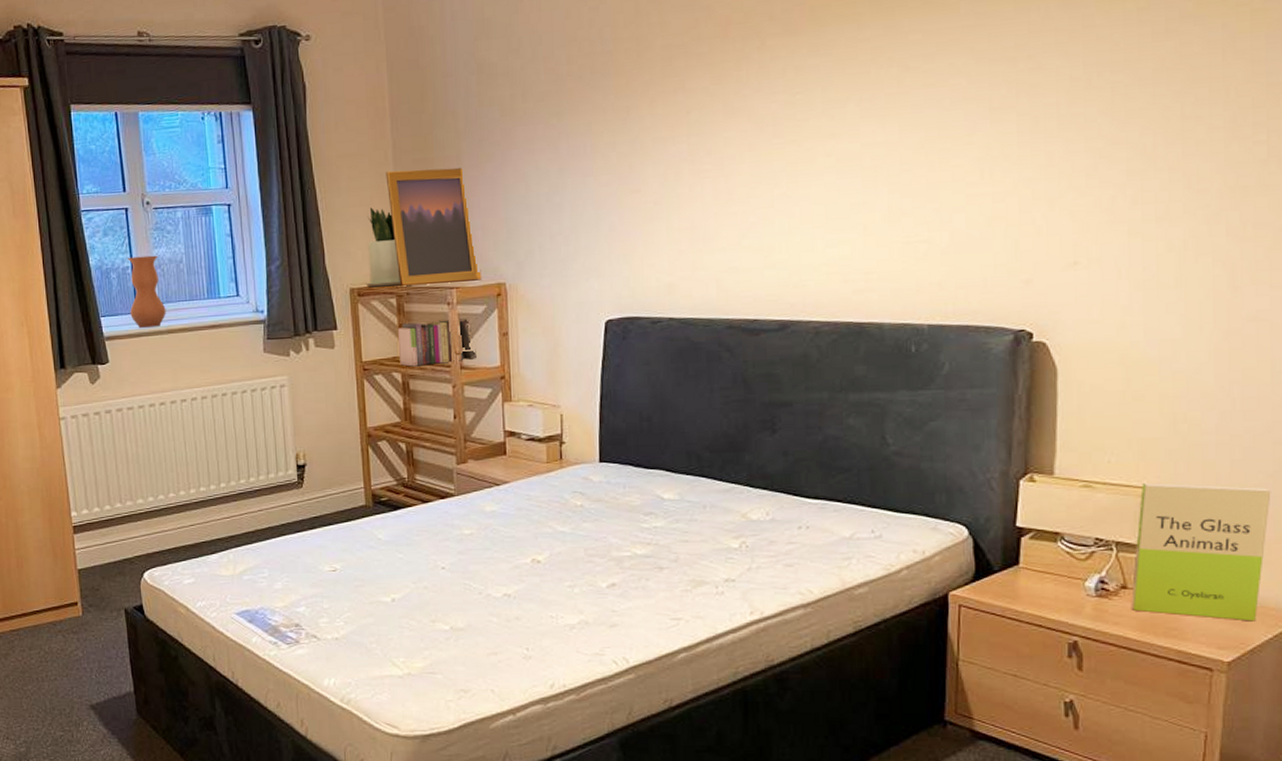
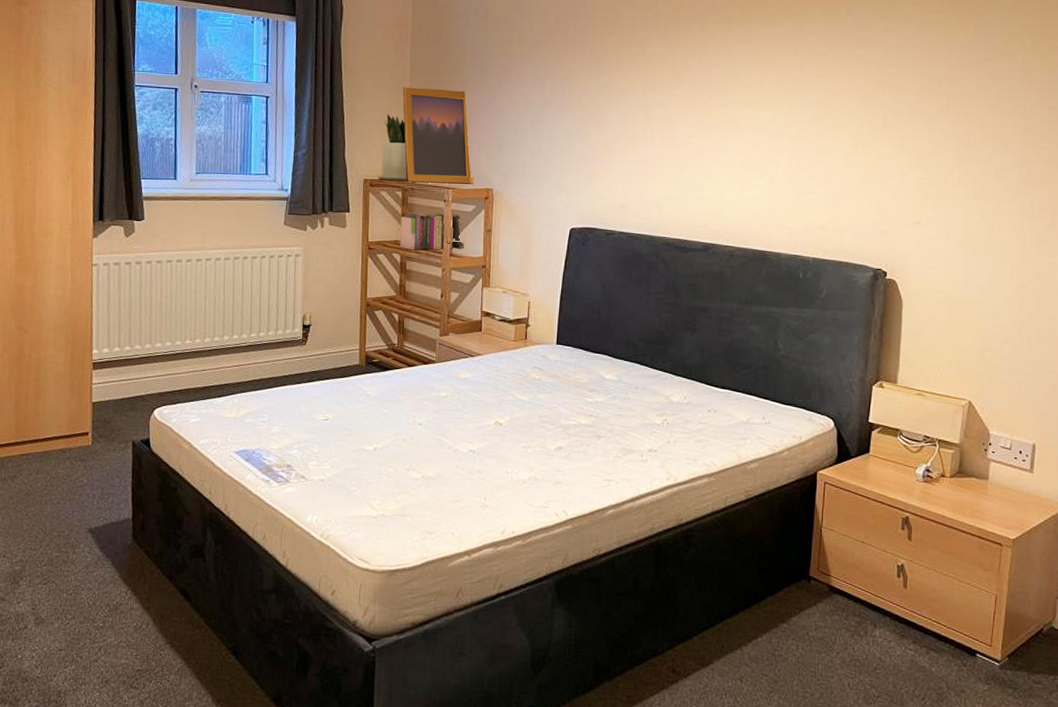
vase: present [128,255,166,329] -> none [169,130,202,194]
book: present [1130,483,1271,622] -> none [947,395,1045,509]

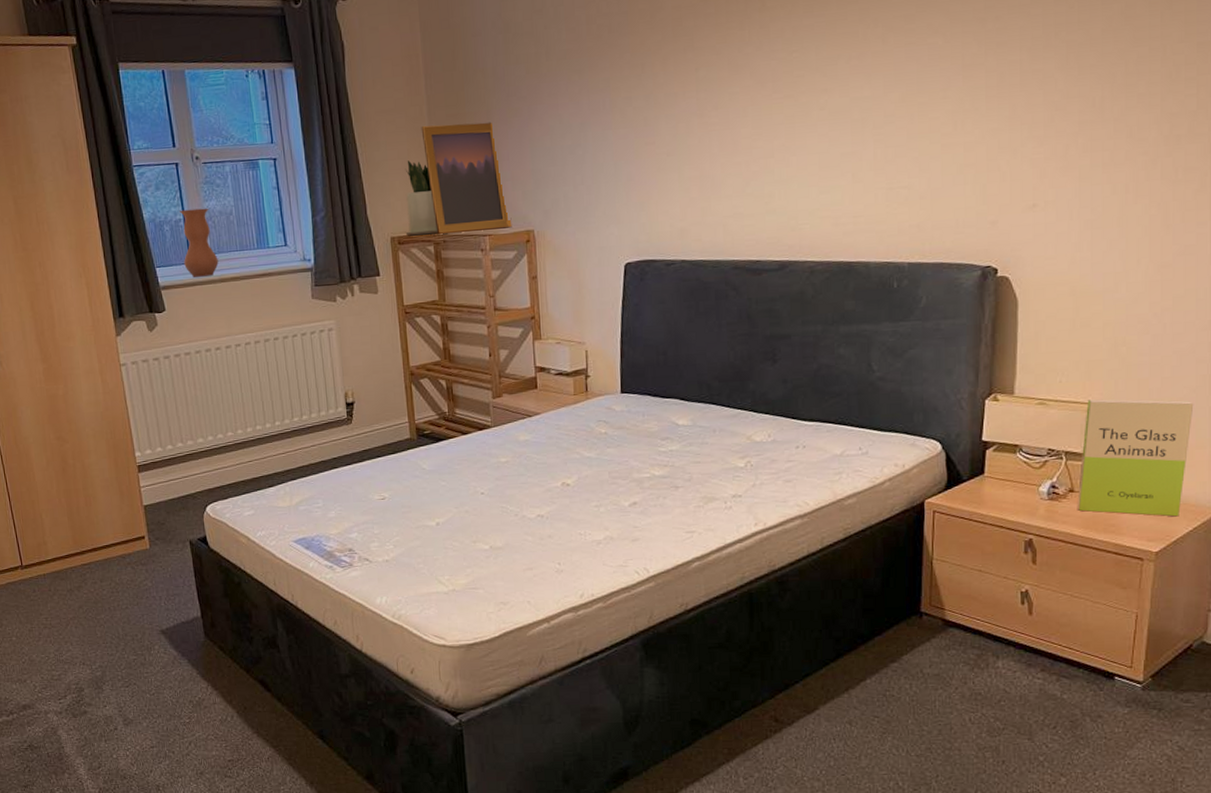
vase: none [169,130,202,194] -> present [180,208,219,279]
books: present [400,212,464,250] -> none [435,263,509,309]
book: none [947,395,1045,509] -> present [1077,399,1194,517]

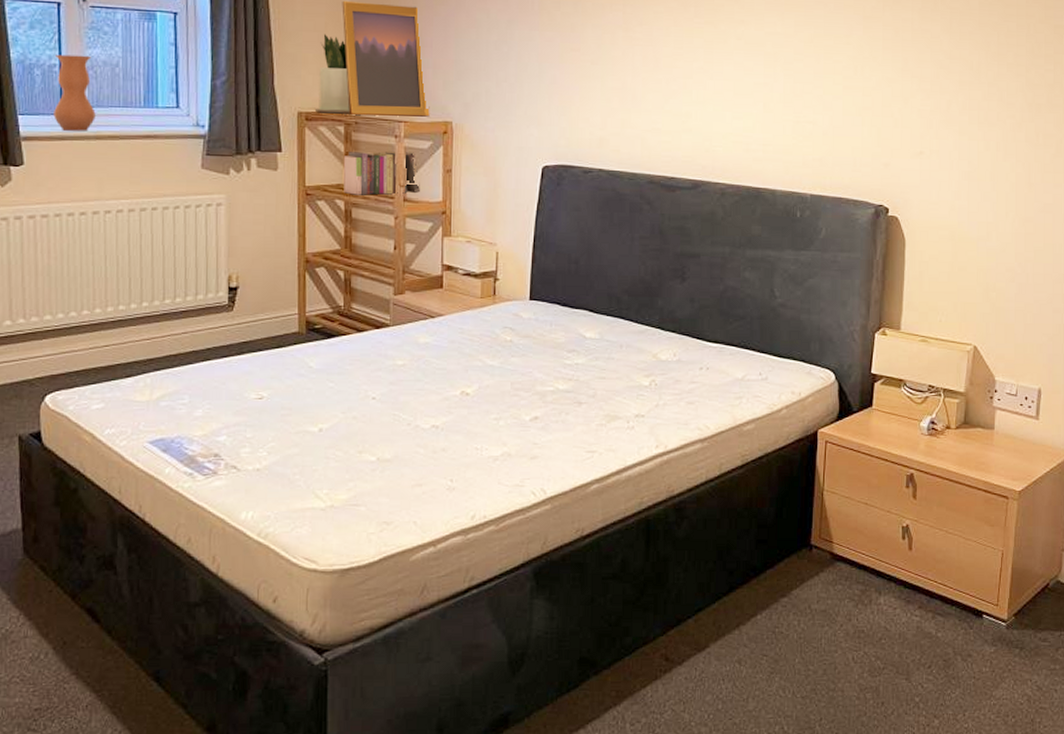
books: none [435,263,509,309] -> present [343,150,420,195]
book: present [1077,399,1194,517] -> none [952,340,1051,457]

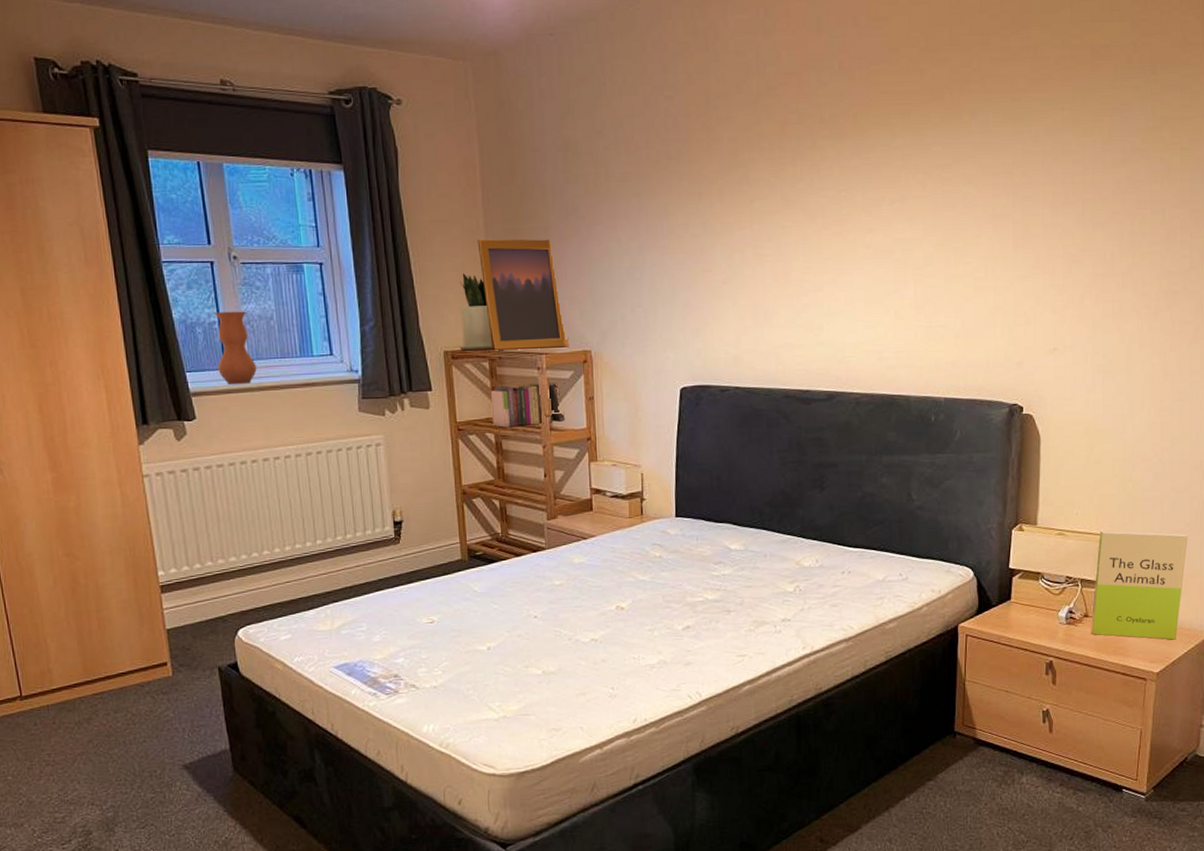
book: none [952,340,1051,457] -> present [1090,531,1188,640]

